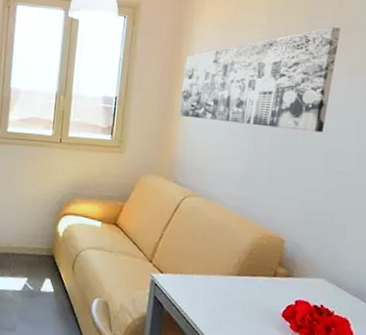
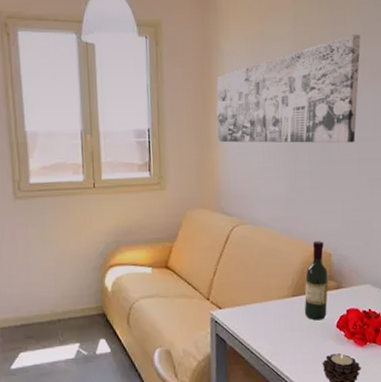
wine bottle: none [248,224,279,306] -> present [304,241,329,321]

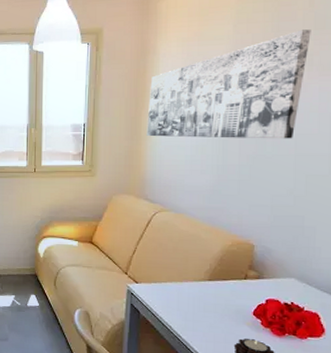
wine bottle: present [304,241,329,321] -> none [219,232,249,306]

